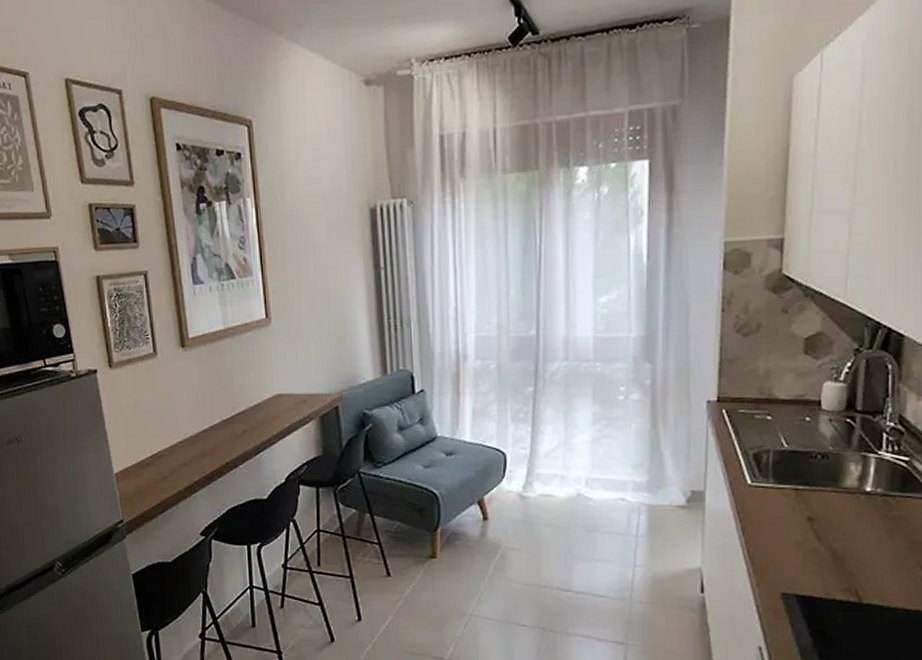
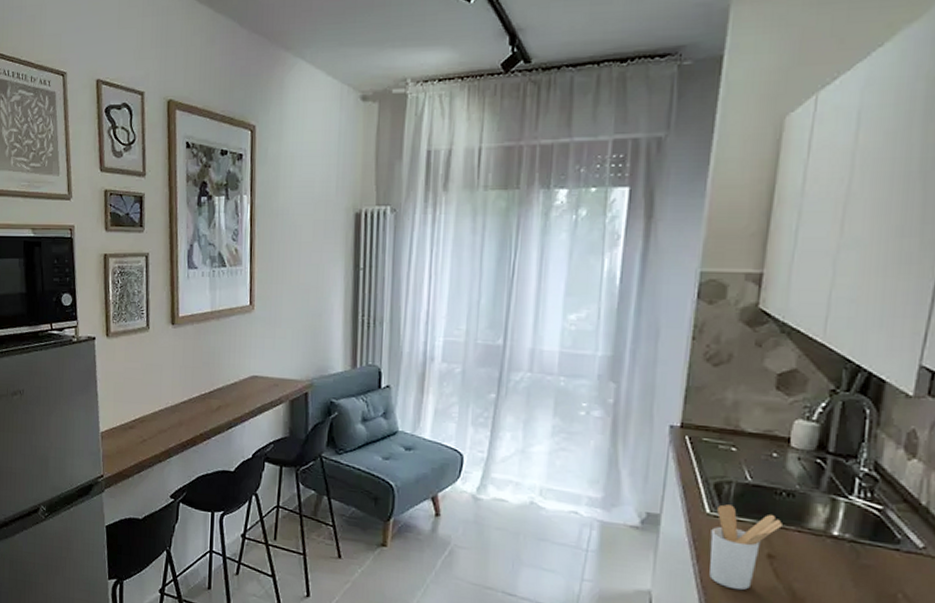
utensil holder: none [753,473,819,557] -> present [709,504,782,591]

